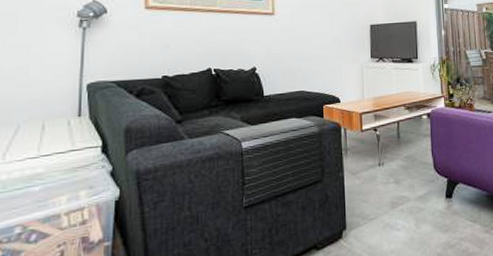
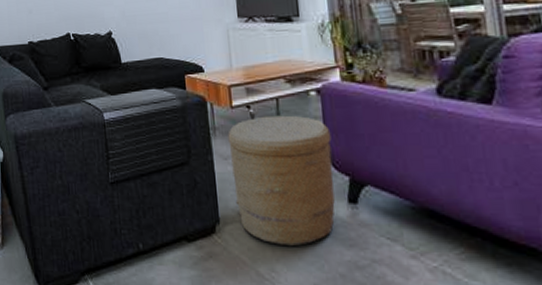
woven basket: none [357,135,437,239] -> present [228,115,335,247]

